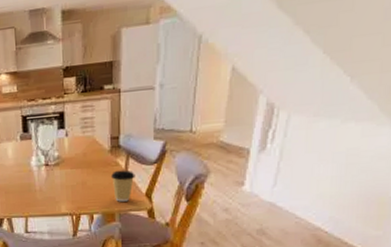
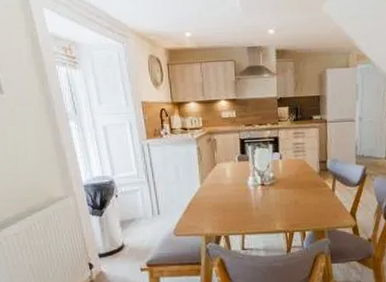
coffee cup: present [111,170,135,202] -> none [320,190,341,220]

